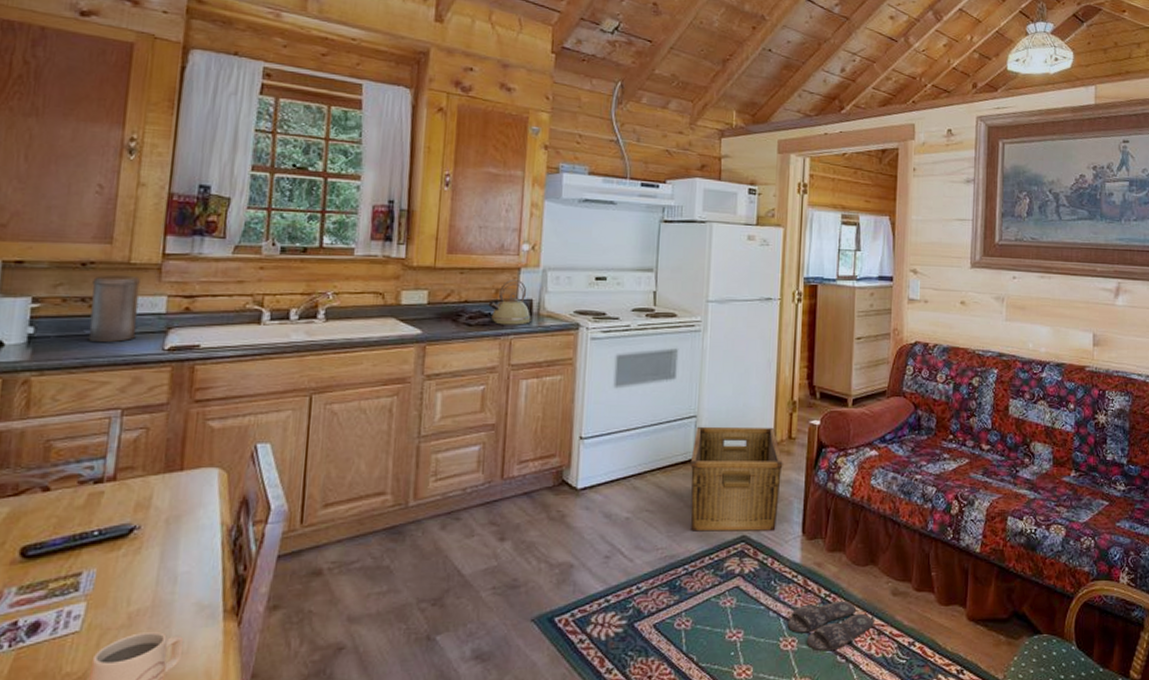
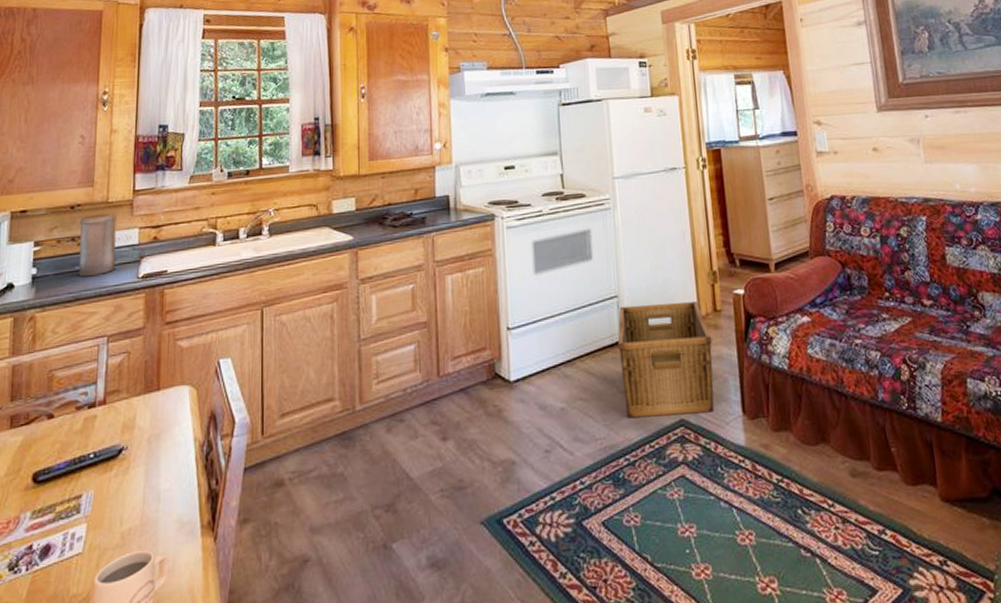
kettle: present [488,279,531,325] -> none [409,177,450,224]
slippers: present [787,600,874,652] -> none [741,485,836,545]

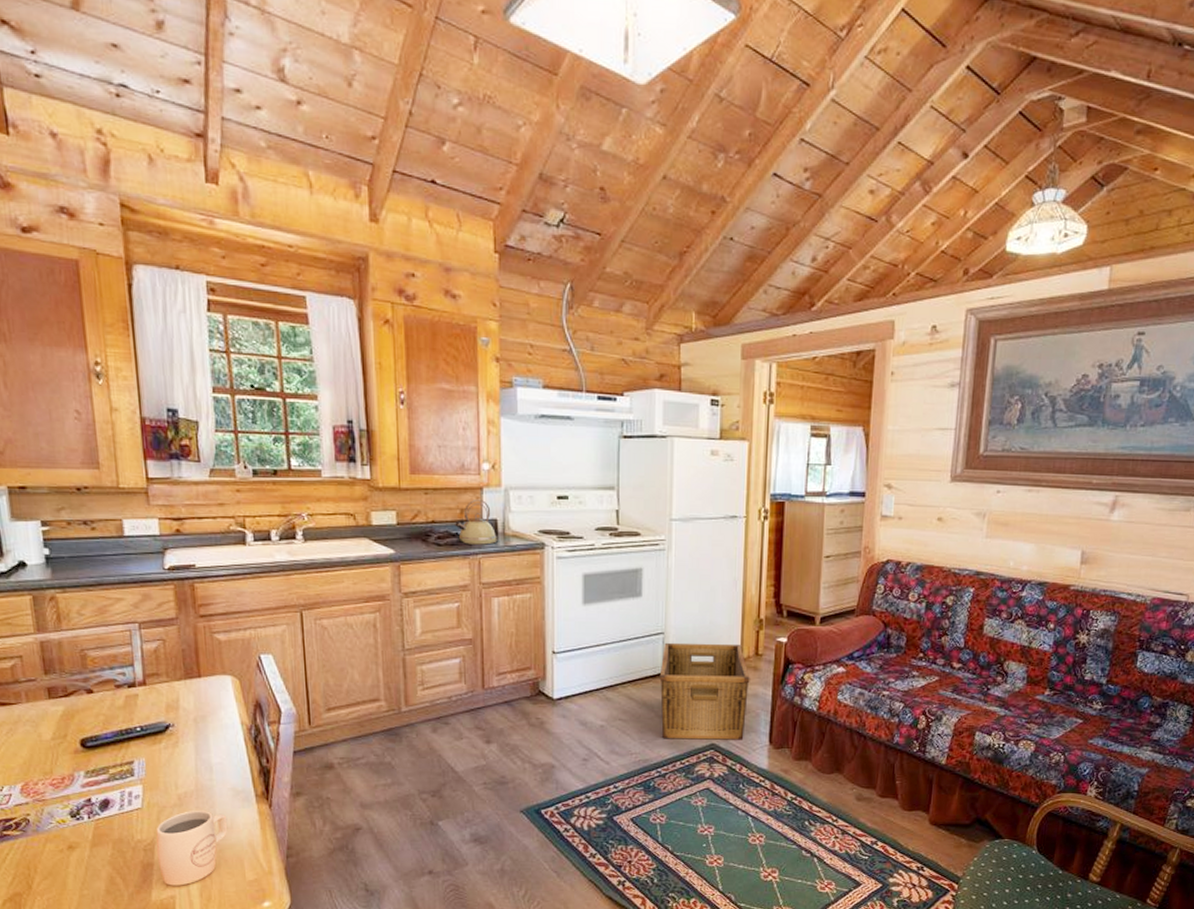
canister: present [78,212,117,277] -> none [89,498,138,563]
kettle: none [409,177,450,224] -> present [455,498,497,545]

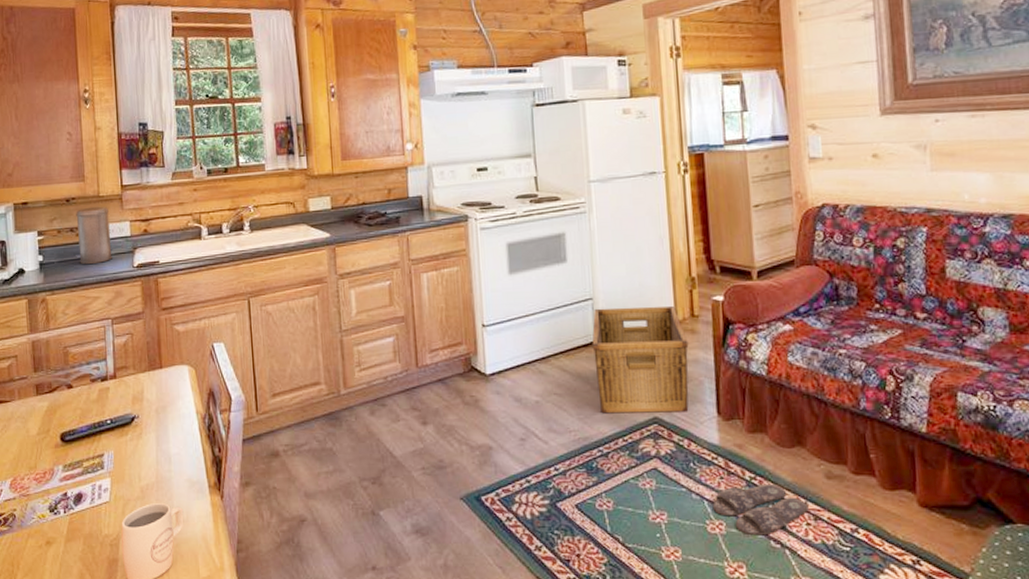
canister: none [89,498,138,563] -> present [76,206,112,265]
kettle: present [455,498,497,545] -> none [383,177,424,223]
slippers: none [755,803,838,847] -> present [712,483,809,536]

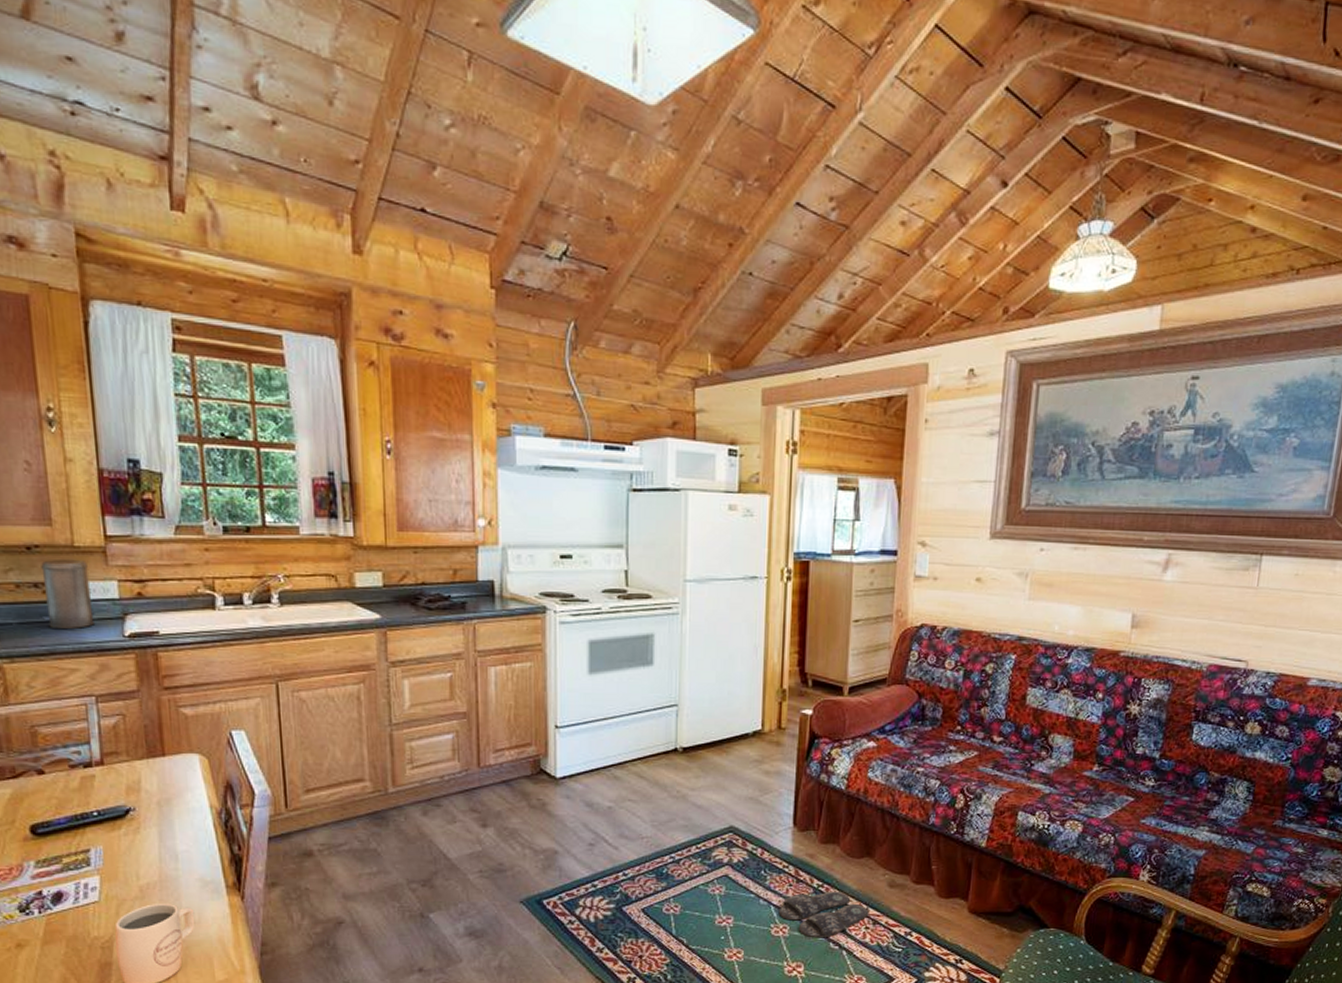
hamper: present [592,305,689,414] -> none [673,715,772,822]

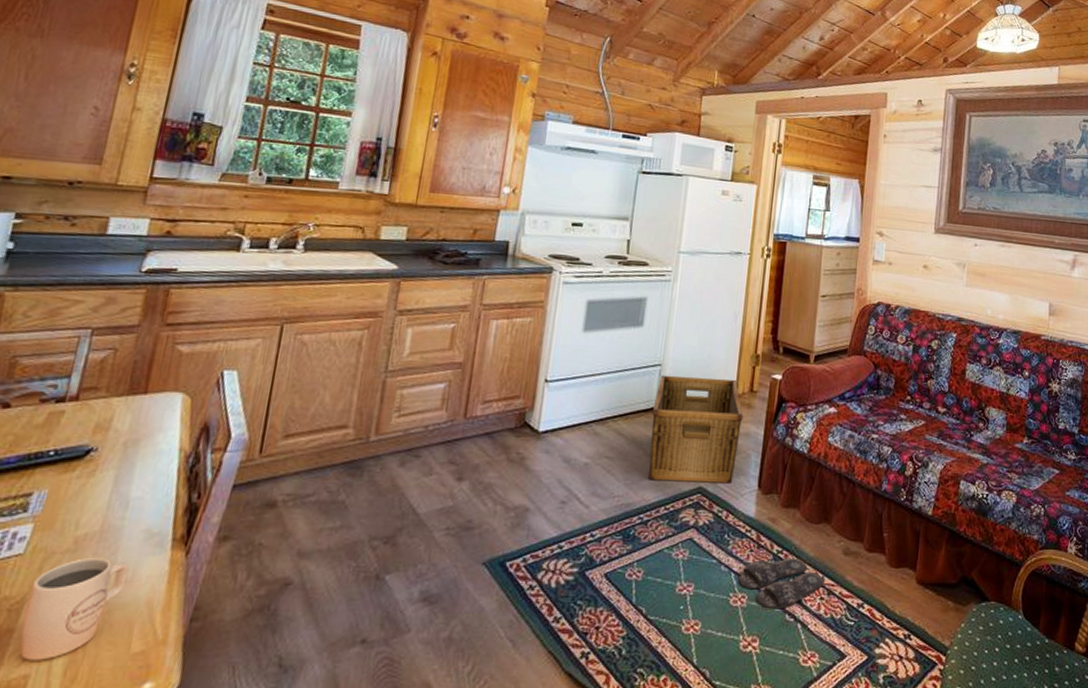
canister: present [41,558,95,630] -> none [66,195,125,263]
hamper: none [673,715,772,822] -> present [648,375,744,484]

